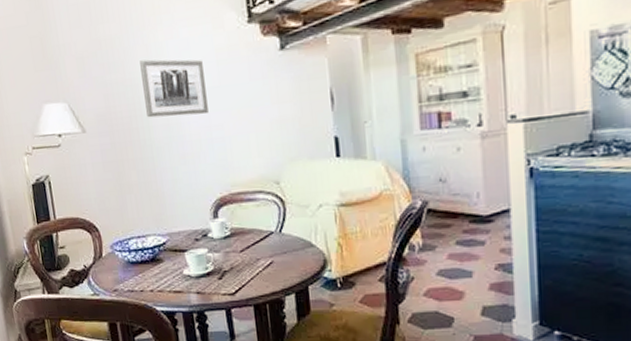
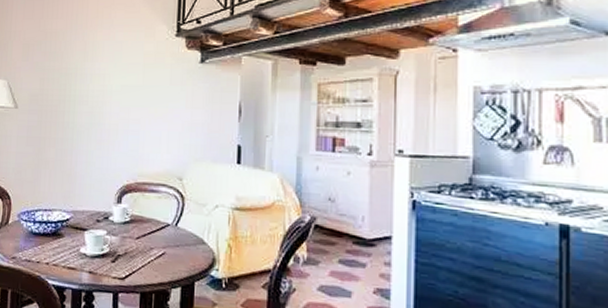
wall art: present [140,59,208,118] -> none [74,54,131,107]

